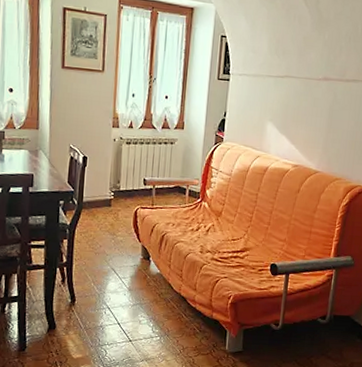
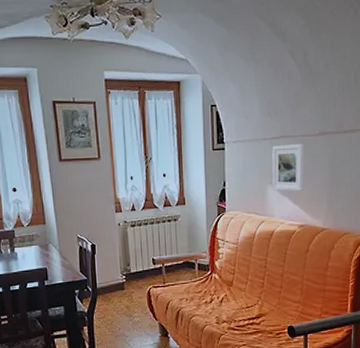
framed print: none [272,84,307,132] -> present [272,143,304,192]

